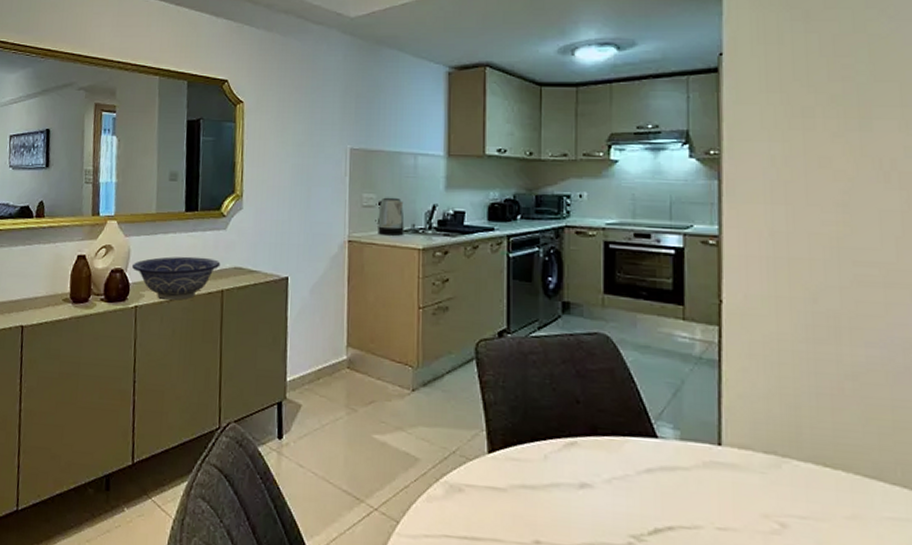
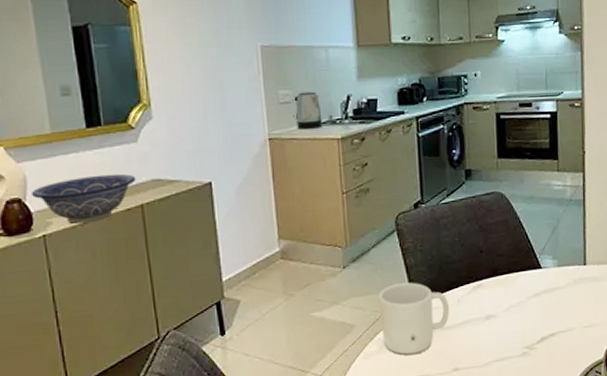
mug: none [448,420,534,511] -> present [378,282,450,356]

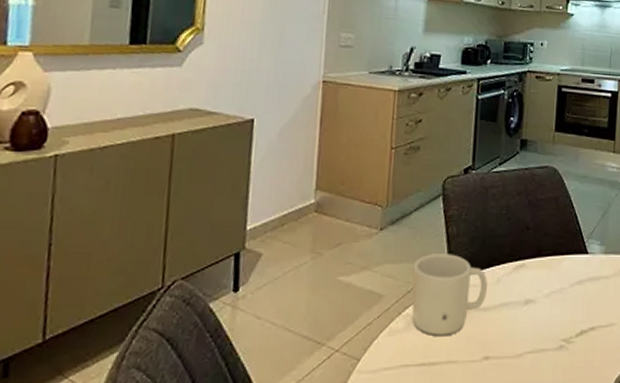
decorative bowl: present [32,173,136,225] -> none [53,96,173,148]
kettle: present [292,91,323,131] -> none [352,37,382,78]

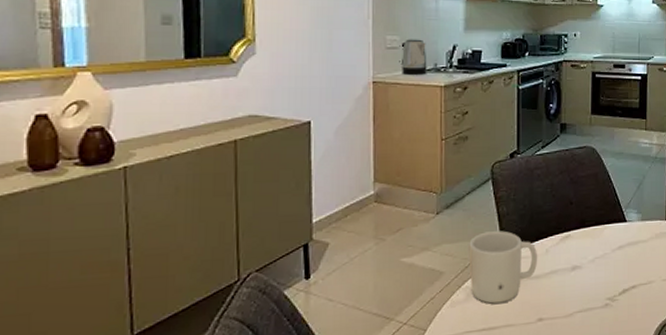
kettle: none [352,37,382,78] -> present [399,39,427,76]

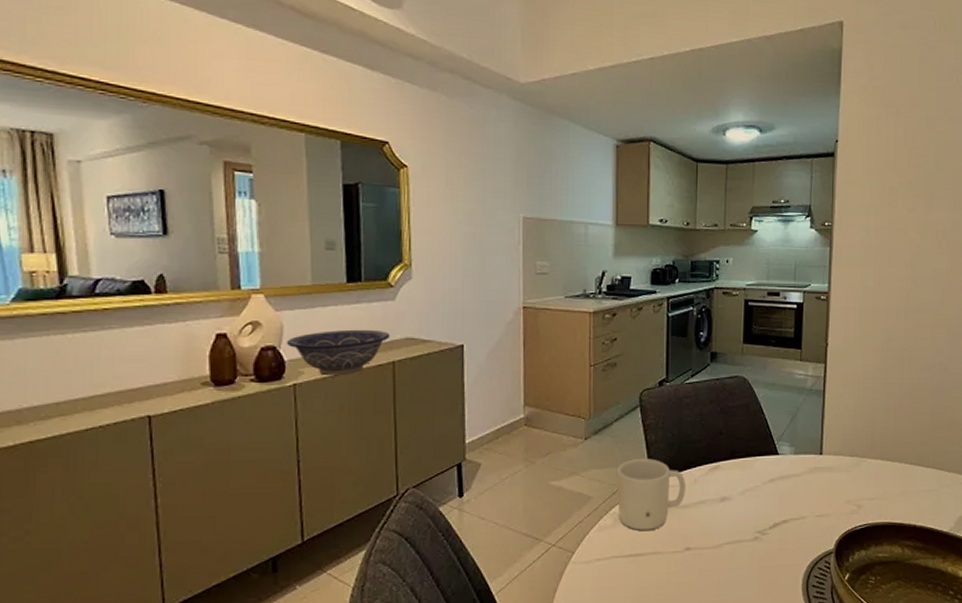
decorative bowl: none [117,107,232,157] -> present [287,329,390,376]
kettle: present [399,39,427,76] -> none [549,264,577,302]

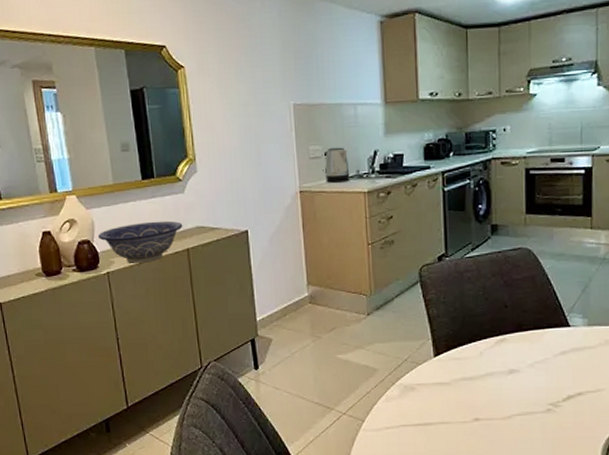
kettle: none [549,264,577,302] -> present [322,147,350,184]
mug: present [616,458,686,532] -> none [400,332,472,402]

